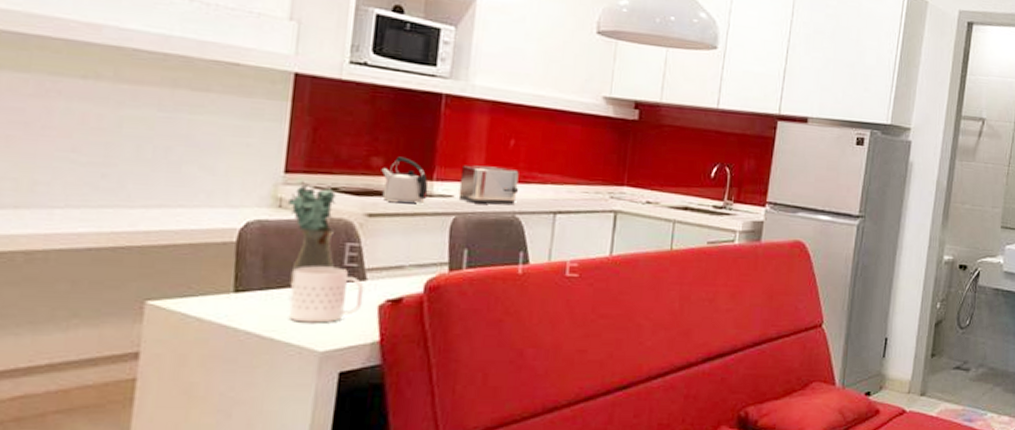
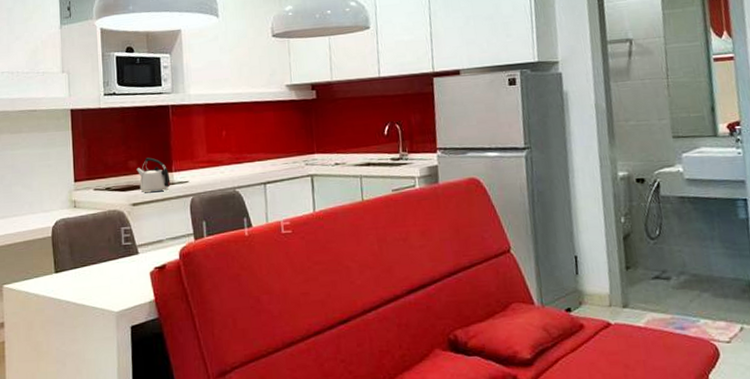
vase: present [287,181,337,287] -> none [79,186,116,265]
mug: present [288,266,364,323] -> none [90,246,139,291]
toaster: present [458,164,519,205] -> none [190,153,235,186]

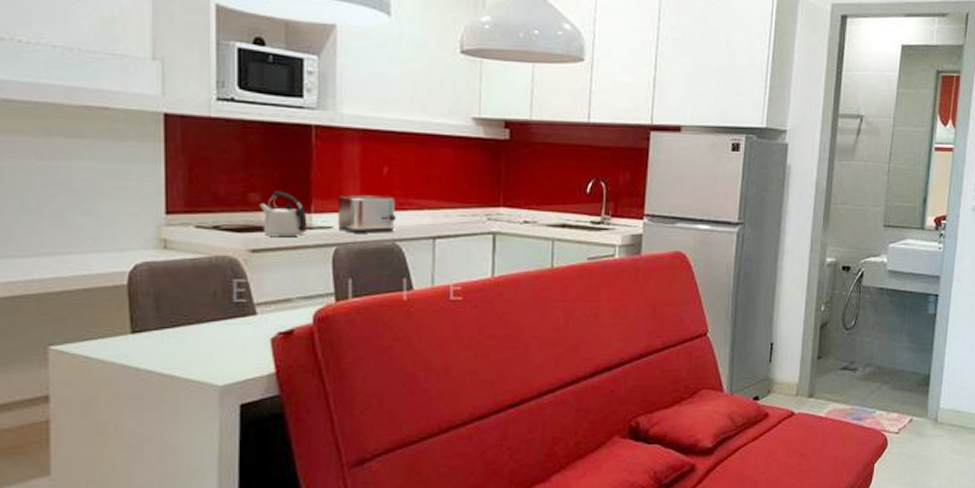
toaster: none [190,153,235,186] -> present [337,195,397,235]

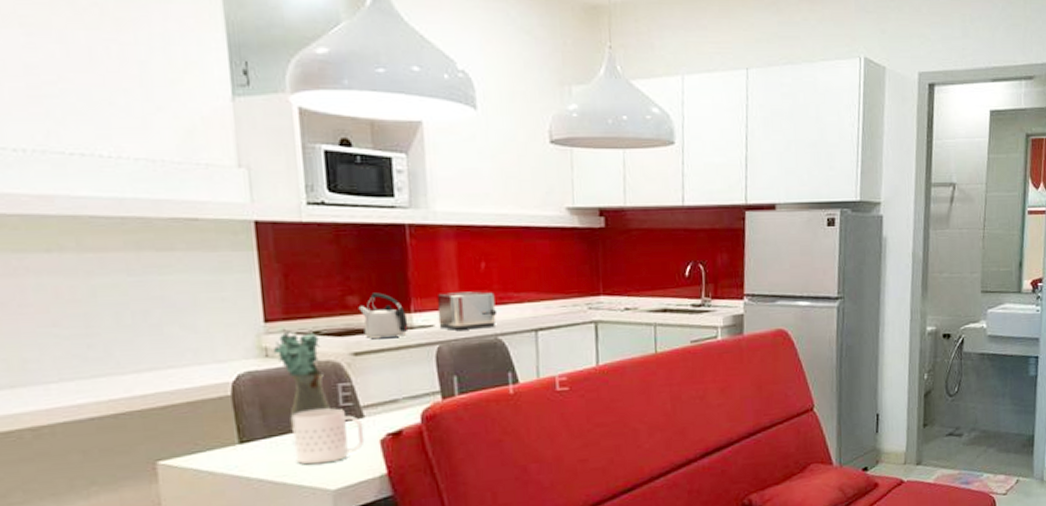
vase: none [172,221,224,325] -> present [273,328,330,432]
mug: none [185,303,255,359] -> present [291,408,365,465]

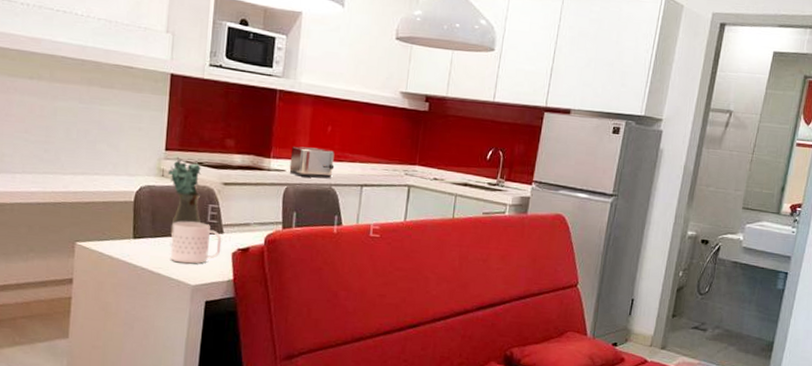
kettle: present [358,292,409,340] -> none [233,139,267,176]

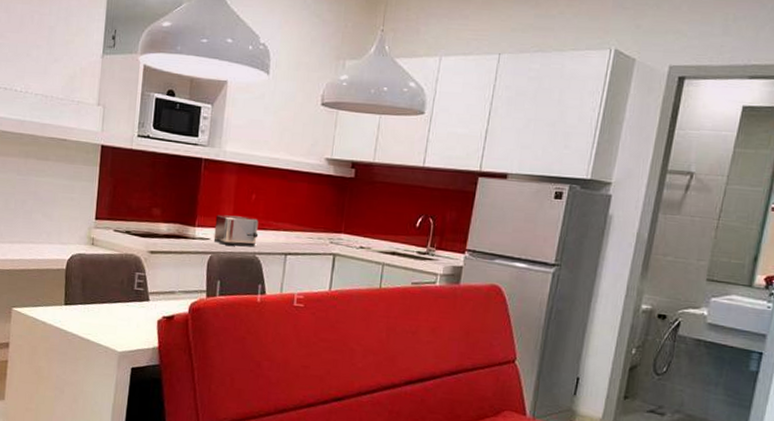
vase: present [167,156,202,236] -> none [97,225,129,303]
mug: present [170,221,222,264] -> none [98,289,148,331]

